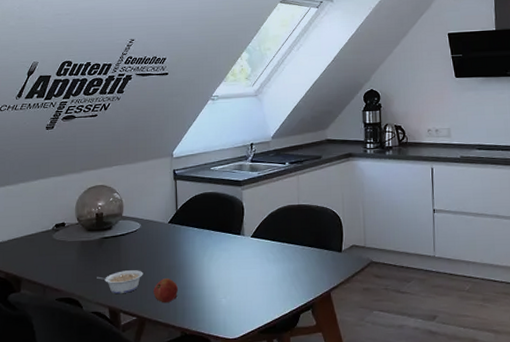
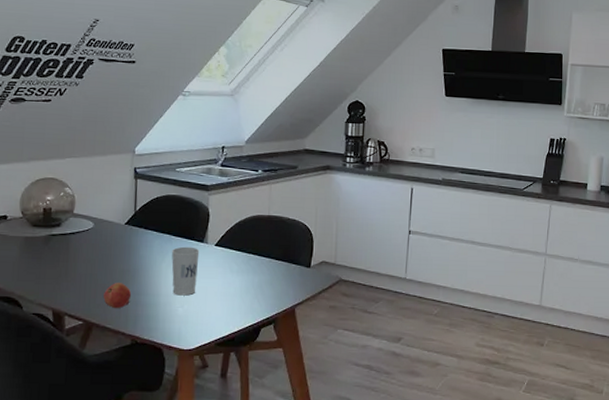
legume: present [97,270,143,294] -> none [40,271,94,297]
cup: none [212,240,238,287] -> present [171,246,200,296]

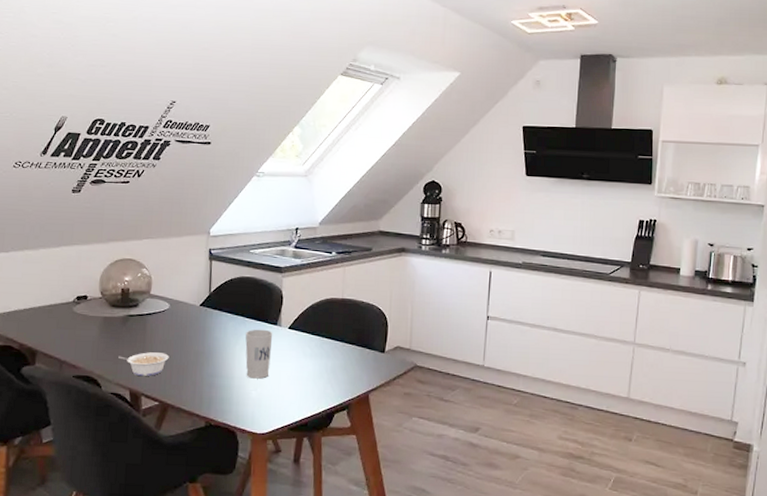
legume: none [40,271,94,297] -> present [118,352,169,377]
fruit: present [103,283,132,309] -> none [179,364,206,391]

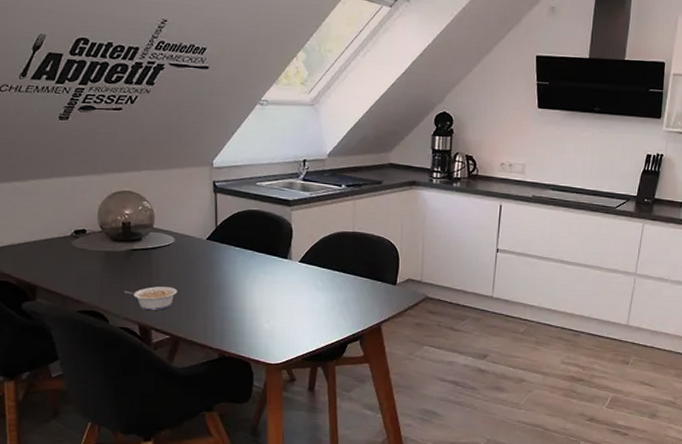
cup: present [245,329,273,379] -> none [256,262,284,312]

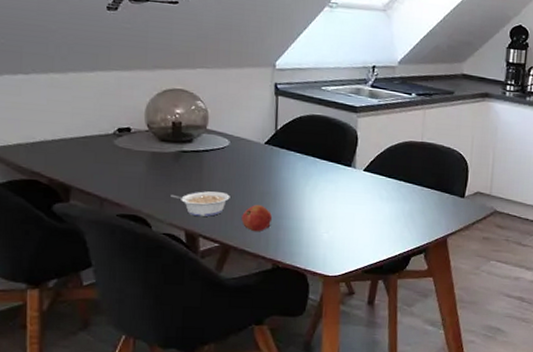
fruit: none [189,298,217,324] -> present [242,205,273,232]

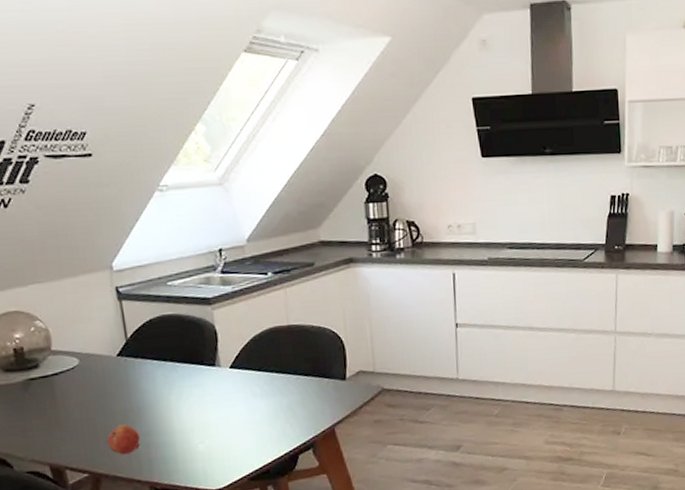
legume: present [171,191,230,217] -> none [27,417,91,448]

